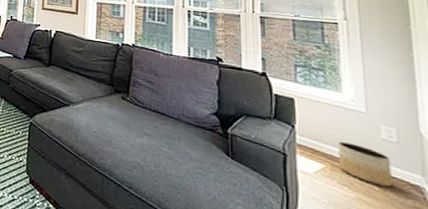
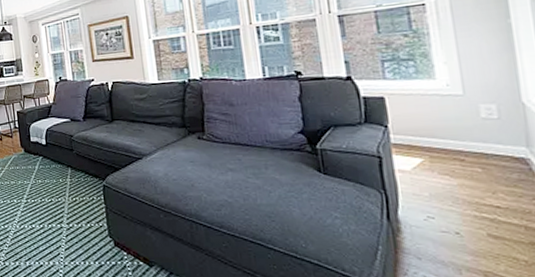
planter: present [338,141,393,187] -> none [436,130,496,167]

